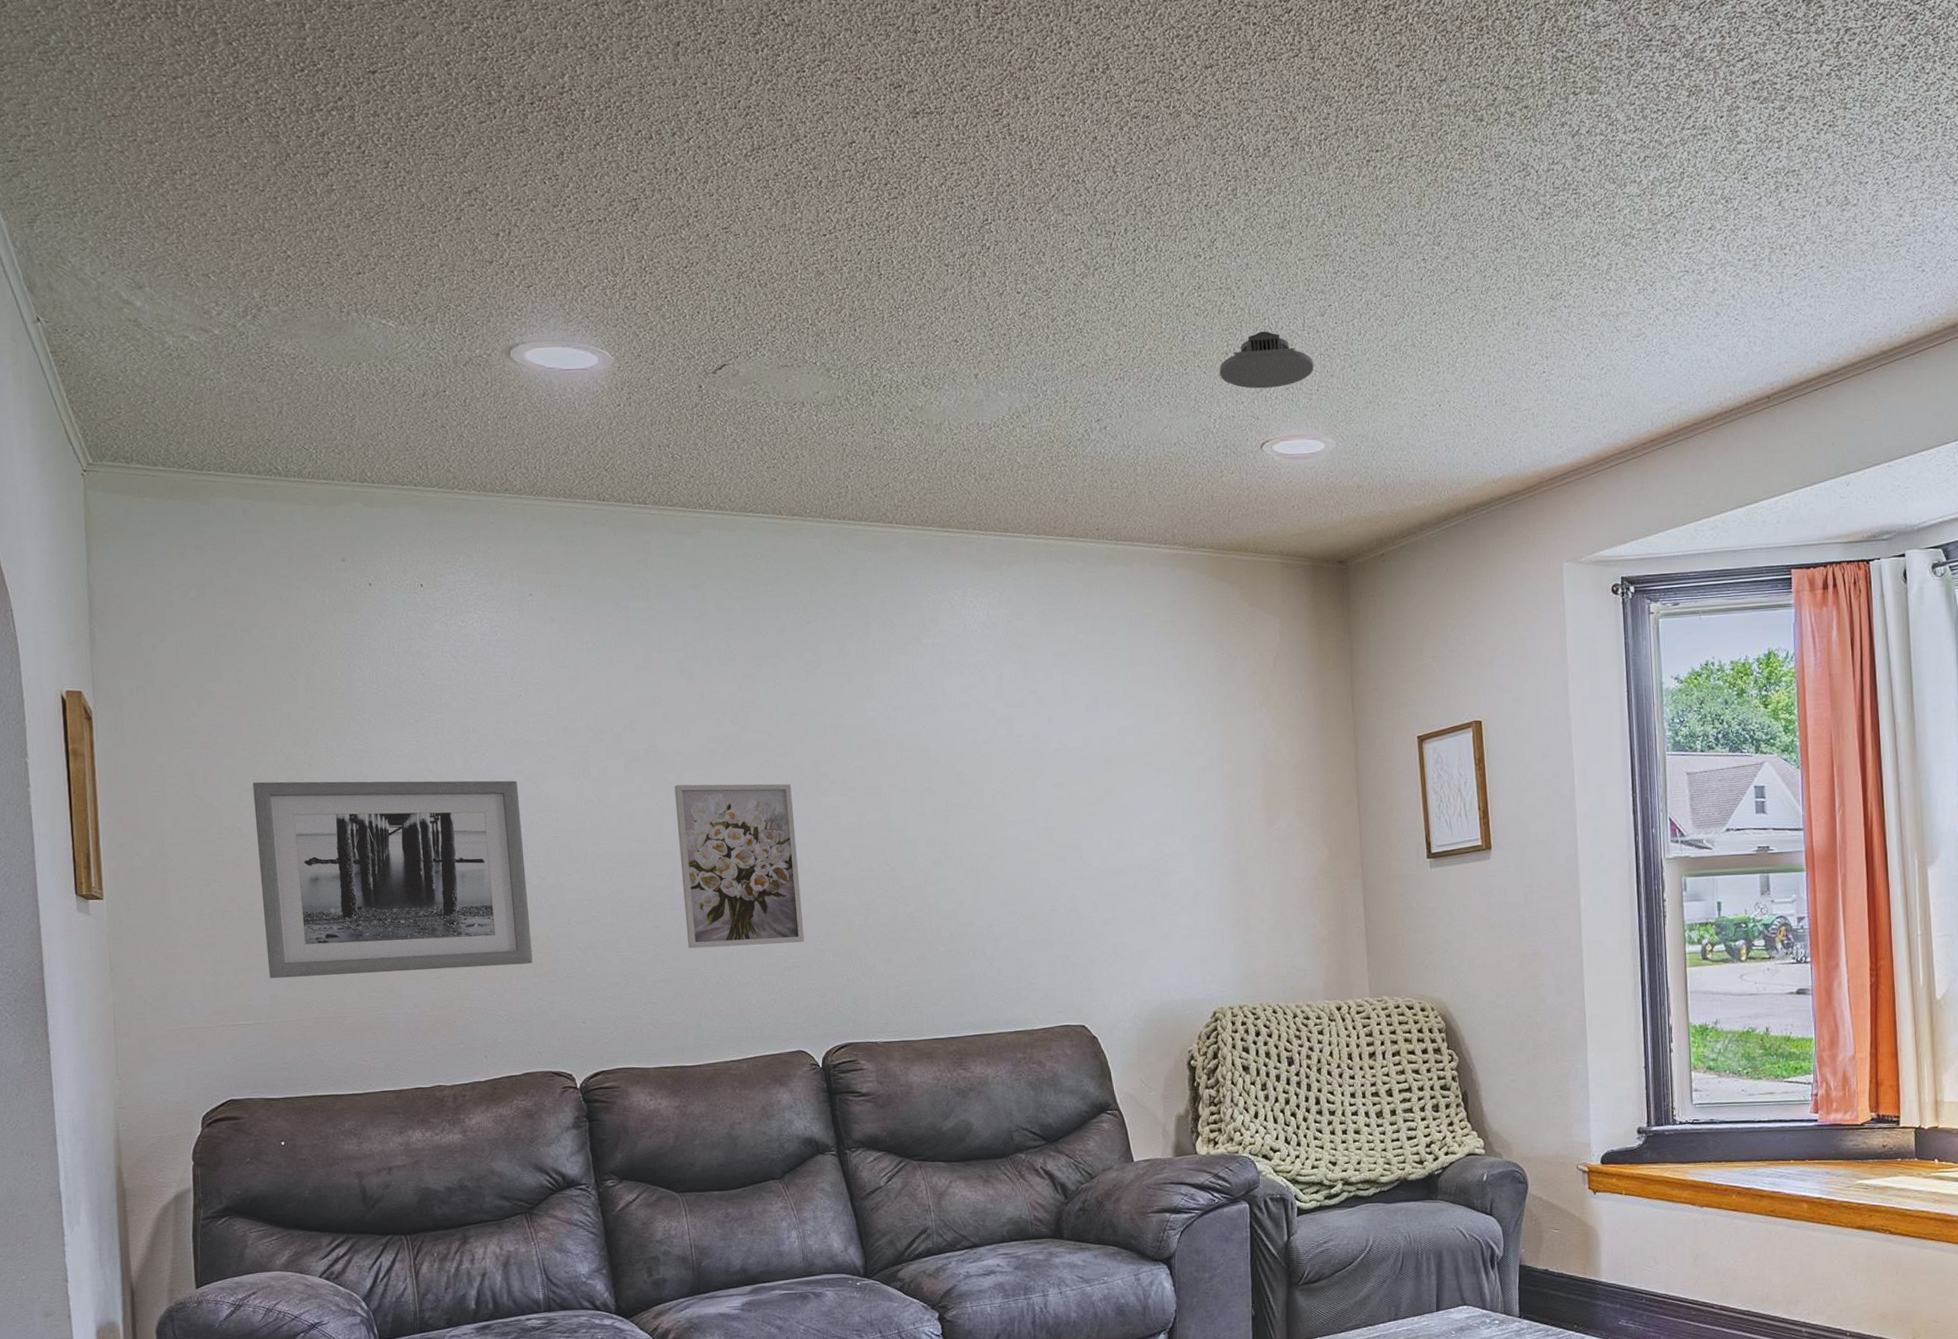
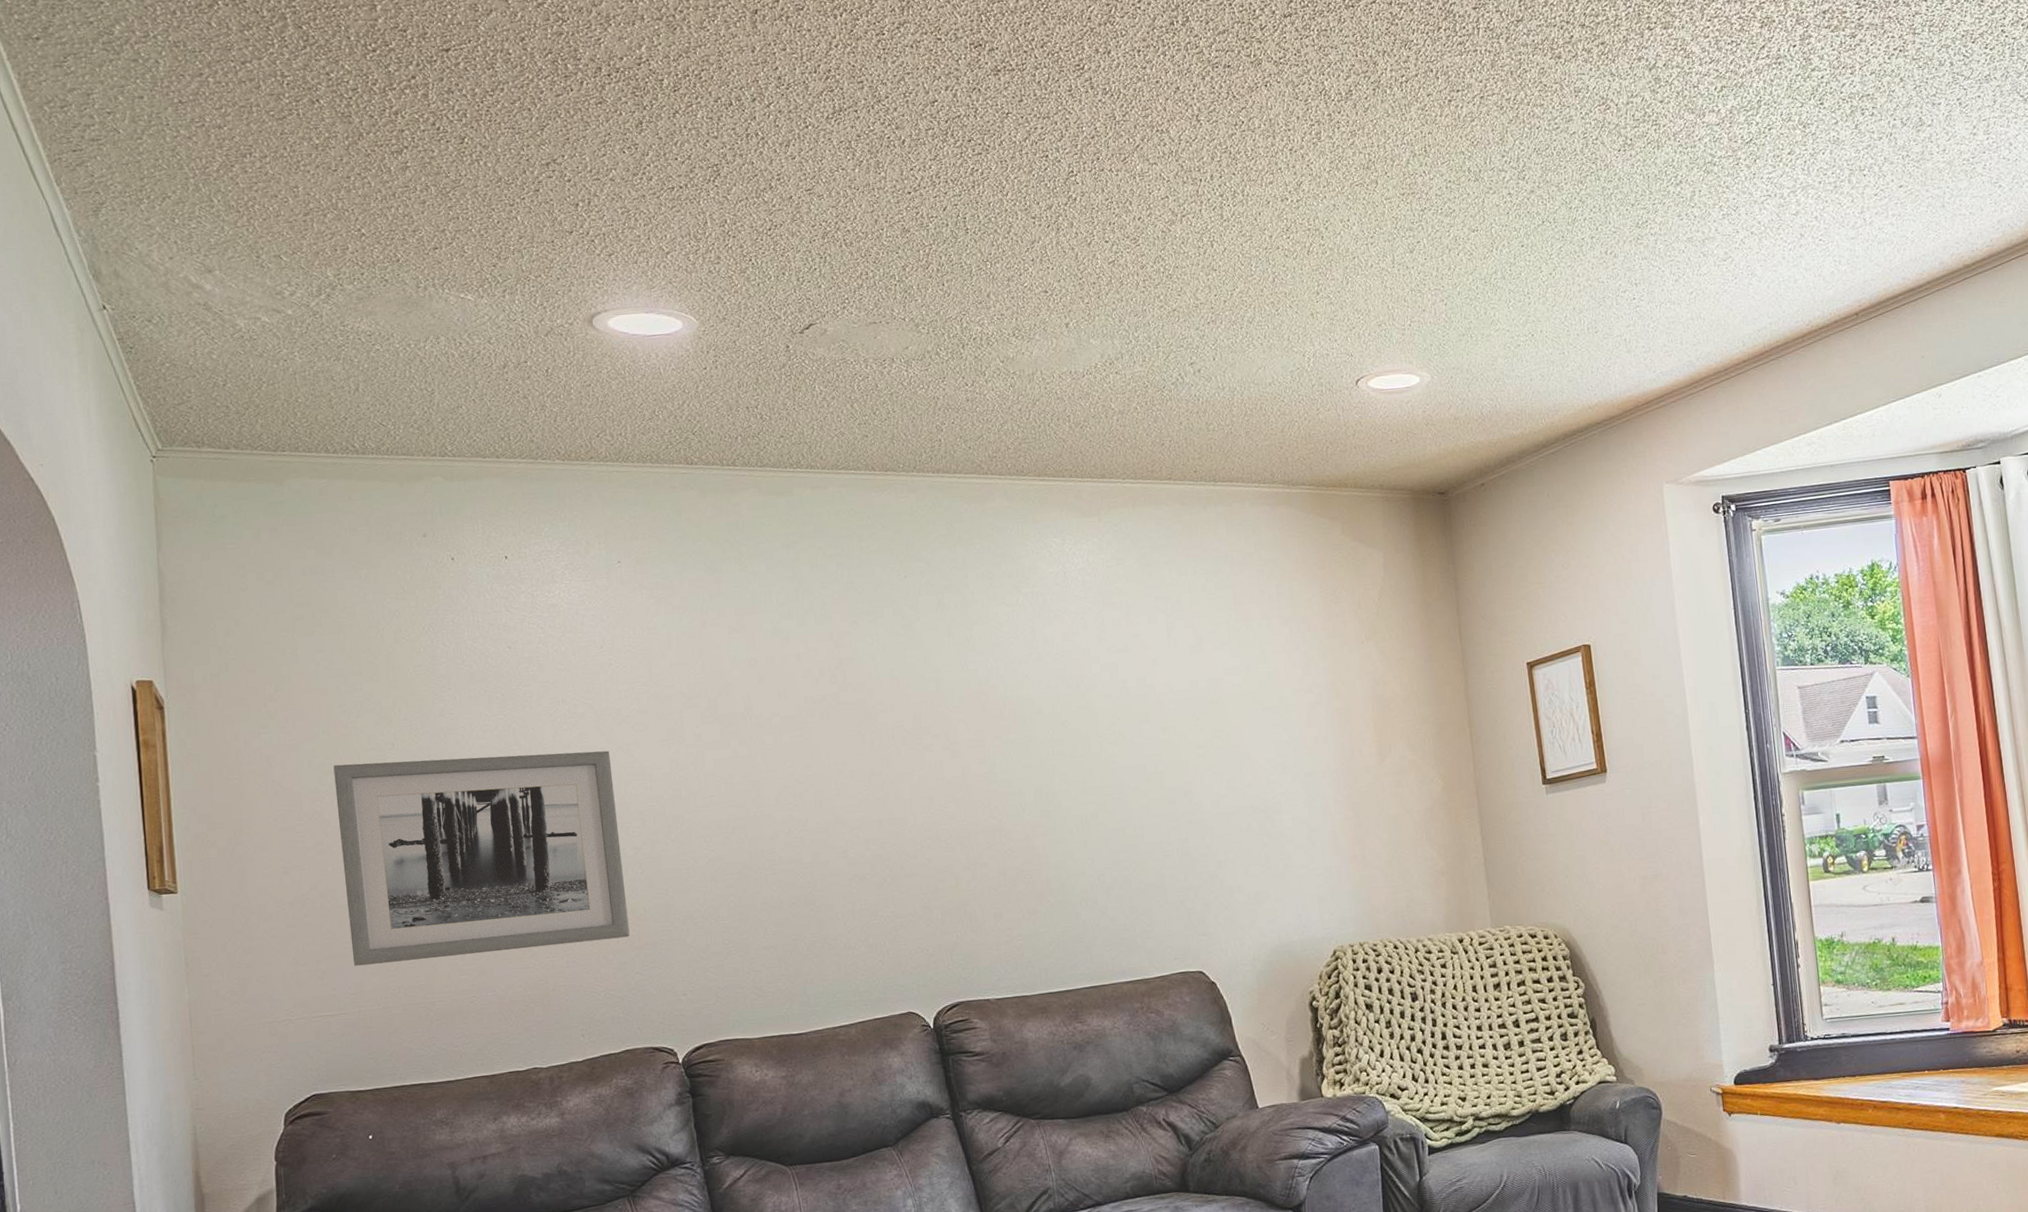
wall art: present [674,784,805,949] -> none [772,740,911,914]
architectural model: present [1219,331,1314,389] -> none [1311,270,1406,327]

